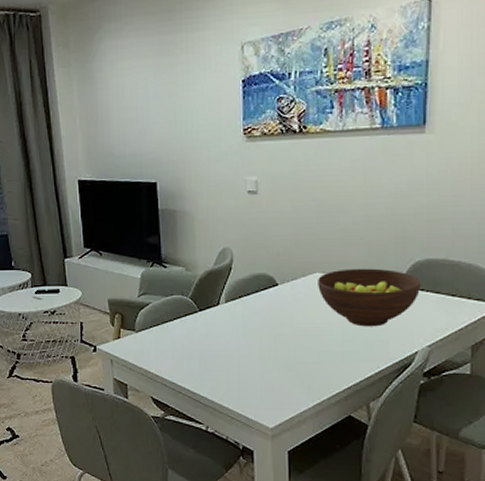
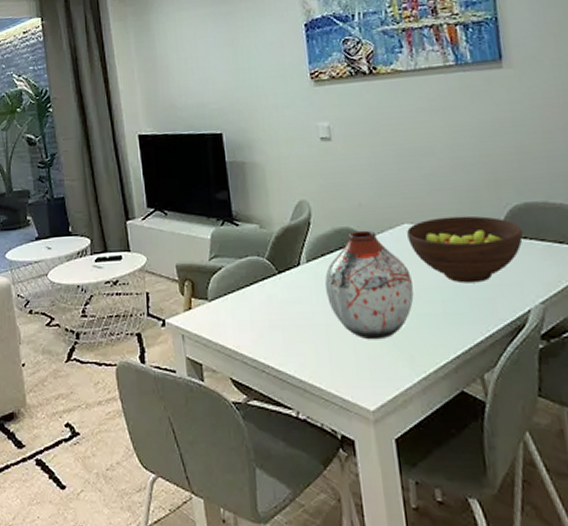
vase: none [239,277,317,371] -> present [324,230,414,340]

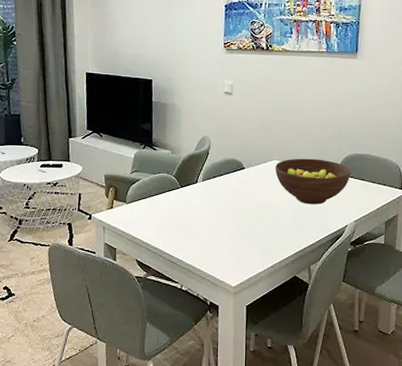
vase: present [324,230,414,340] -> none [213,162,274,239]

